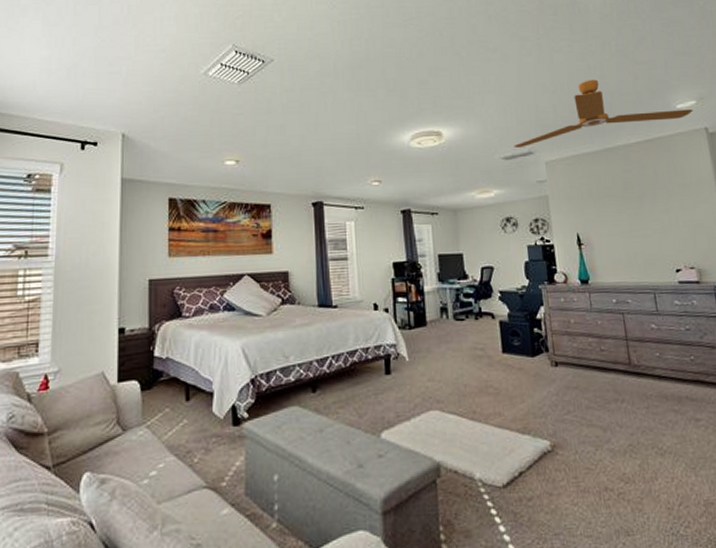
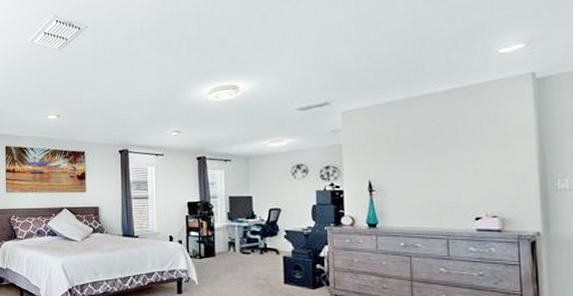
ceiling fan: present [513,79,693,148] -> none [309,27,519,99]

